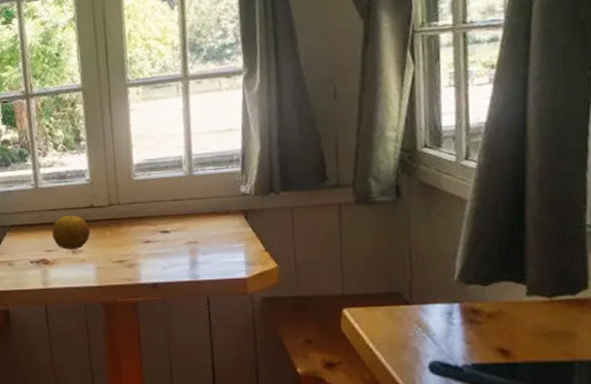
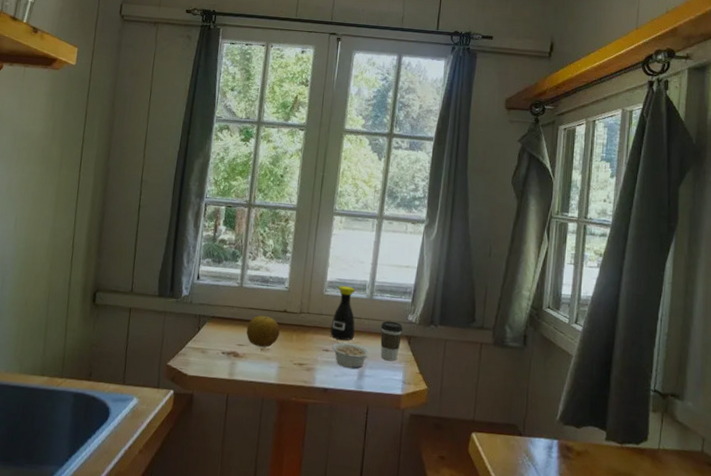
bottle: none [147,166,178,228] -> present [330,285,356,340]
legume: none [153,229,200,258] -> present [331,342,370,370]
coffee cup: none [207,196,237,242] -> present [380,320,403,361]

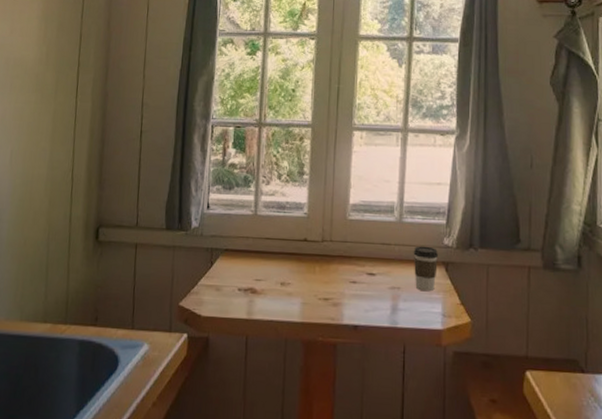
fruit: present [246,315,280,347] -> none [264,245,301,281]
bottle: present [330,285,356,340] -> none [357,208,384,270]
legume: present [331,342,370,370] -> none [359,272,403,303]

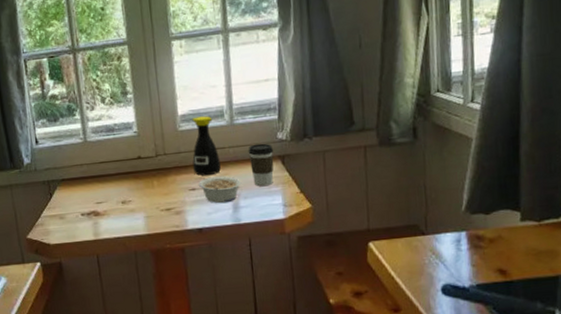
bottle: none [357,208,384,270] -> present [192,116,221,176]
legume: none [359,272,403,303] -> present [198,176,242,204]

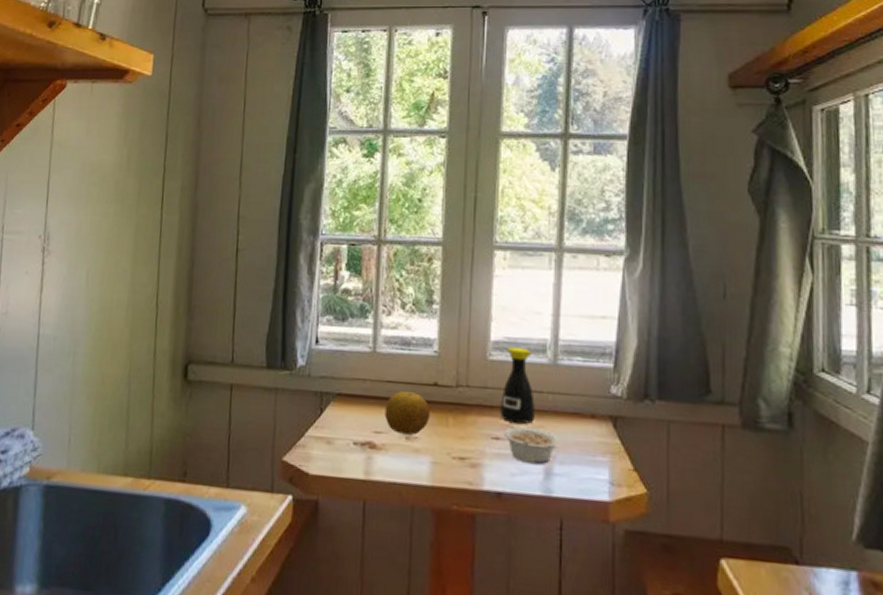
fruit: none [101,166,139,201] -> present [384,390,430,435]
coffee cup: present [248,143,274,187] -> none [571,395,605,453]

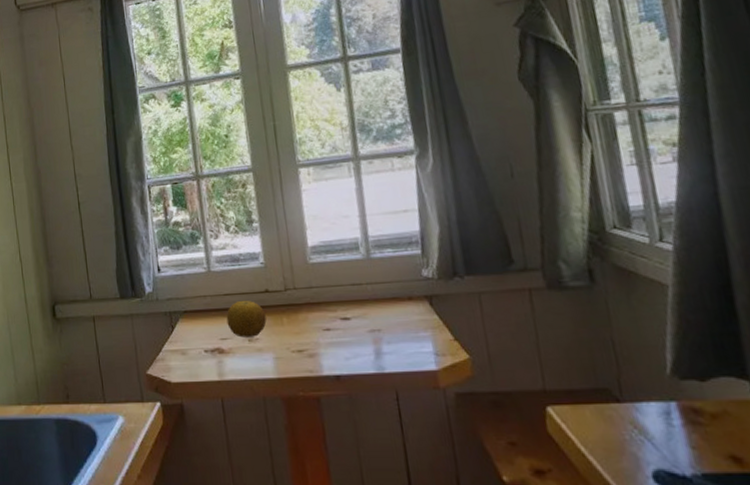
bottle: present [500,347,535,424] -> none [323,248,359,314]
legume: present [503,426,559,465] -> none [333,316,384,348]

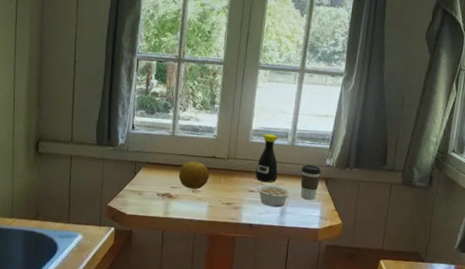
bottle: none [323,248,359,314] -> present [255,133,279,182]
legume: none [333,316,384,348] -> present [256,184,291,208]
coffee cup: none [388,281,421,331] -> present [300,164,322,200]

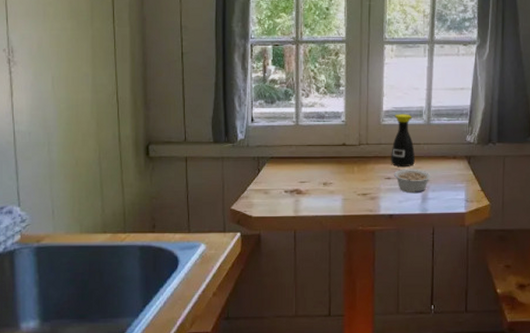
fruit: present [179,161,210,189] -> none [307,151,340,182]
coffee cup: present [300,164,322,200] -> none [440,143,462,182]

